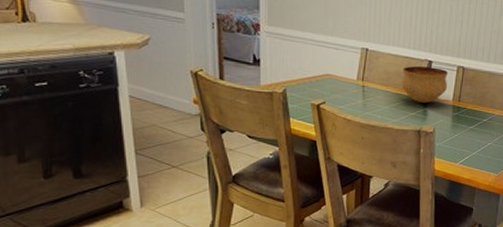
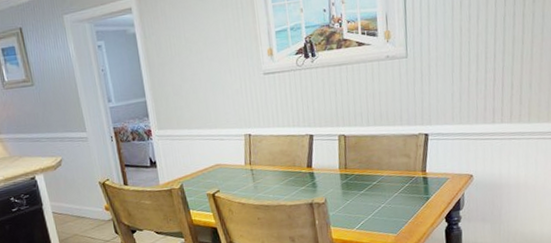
bowl: present [402,66,448,104] -> none [286,140,332,177]

